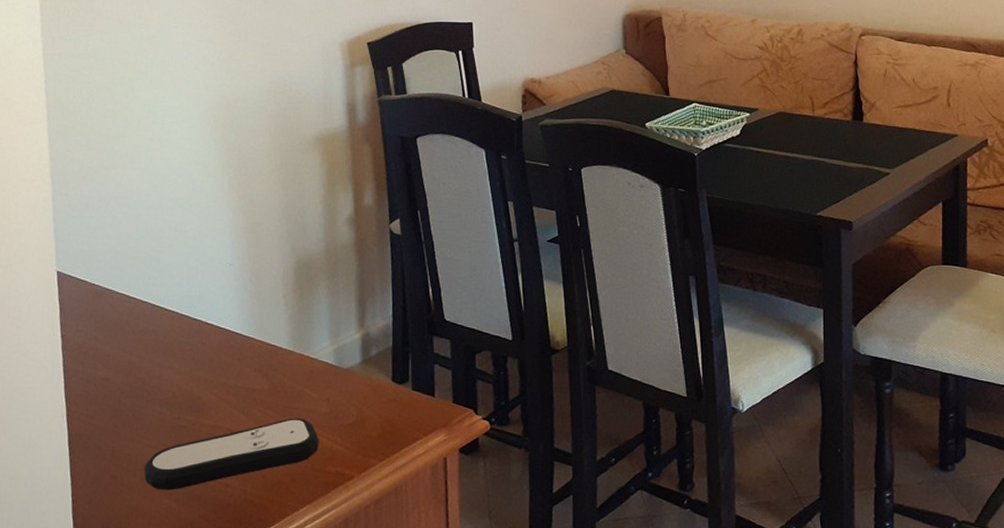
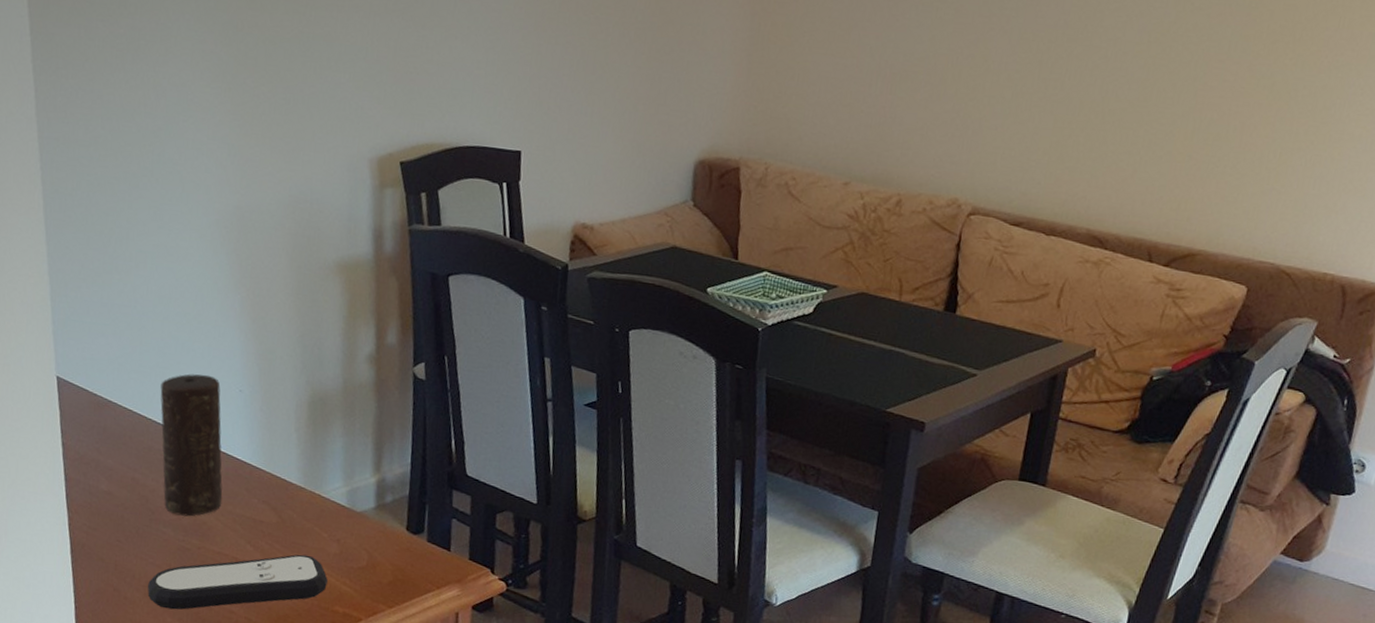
candle: none [155,253,216,393] -> present [160,374,223,517]

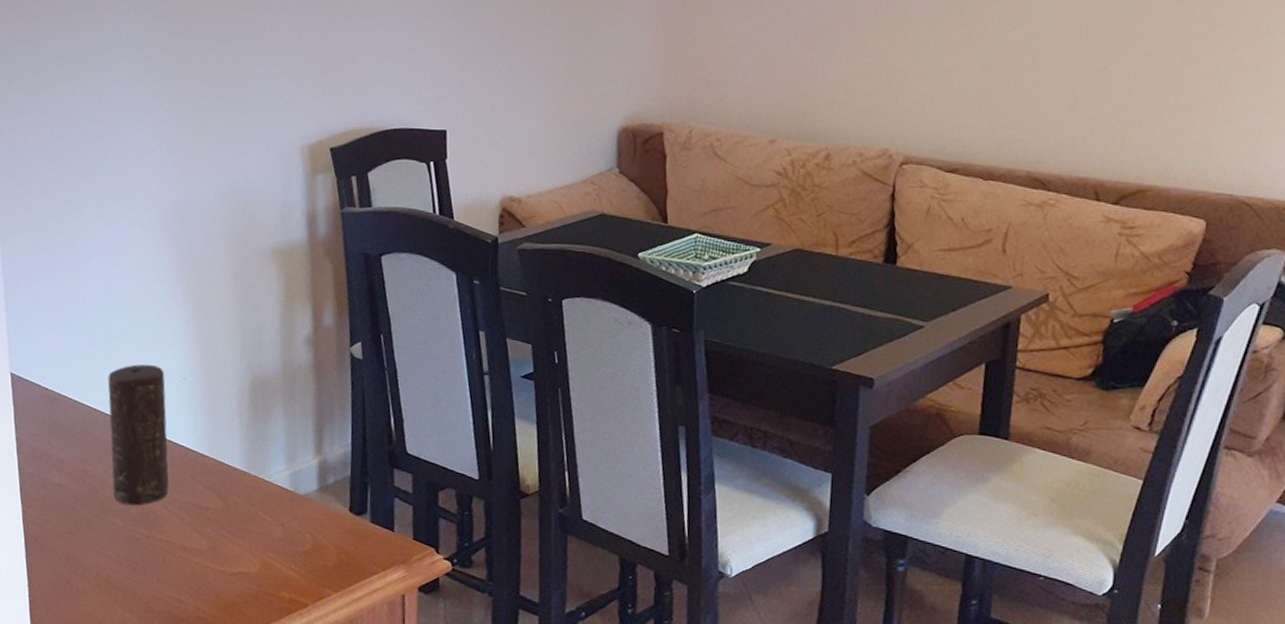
remote control: present [148,554,328,610] -> none [99,540,273,601]

